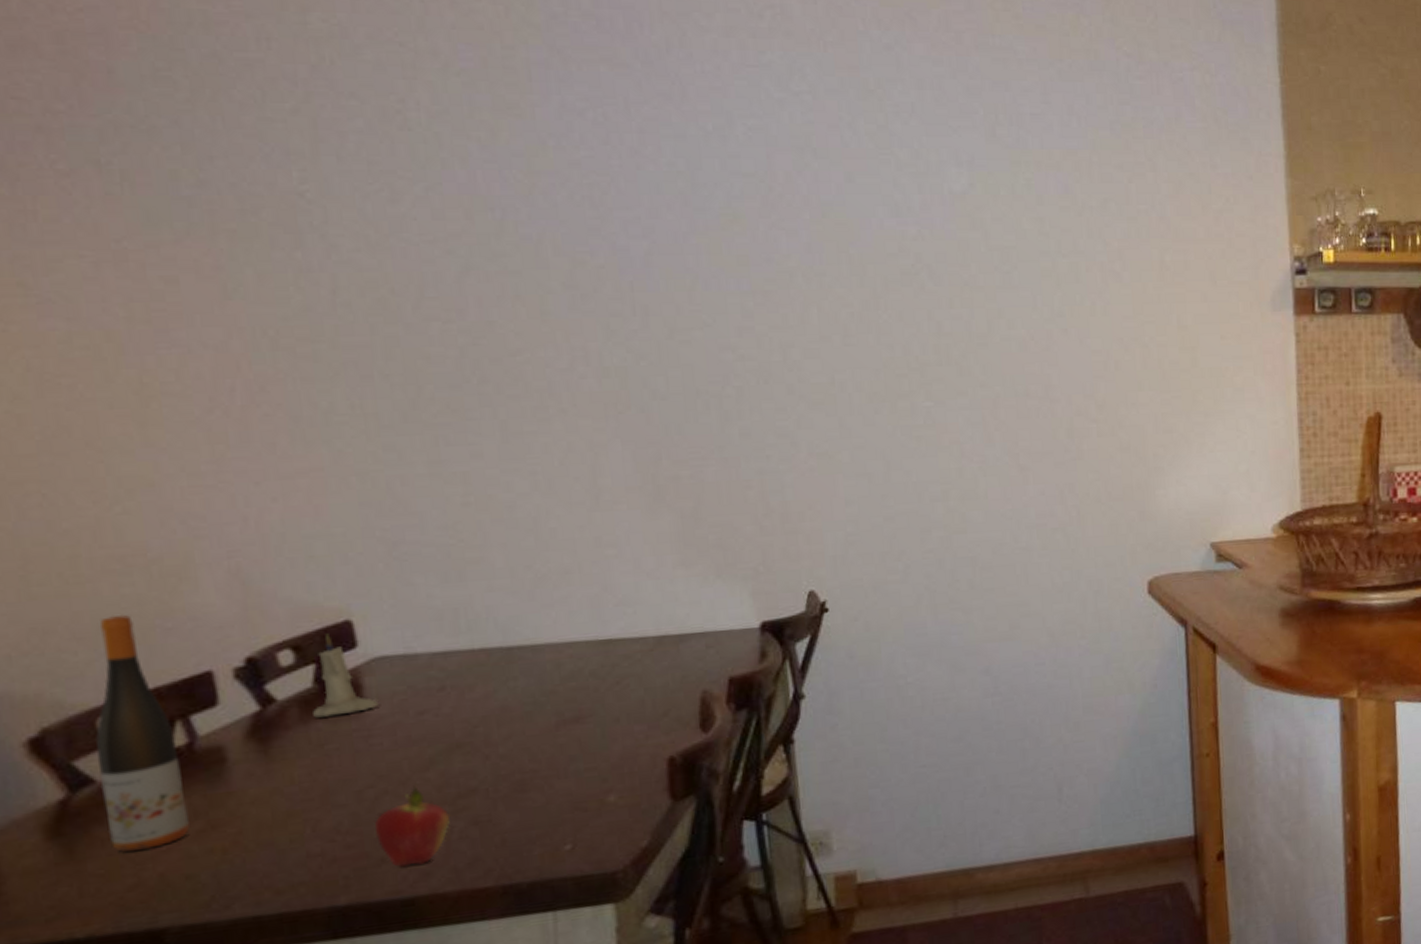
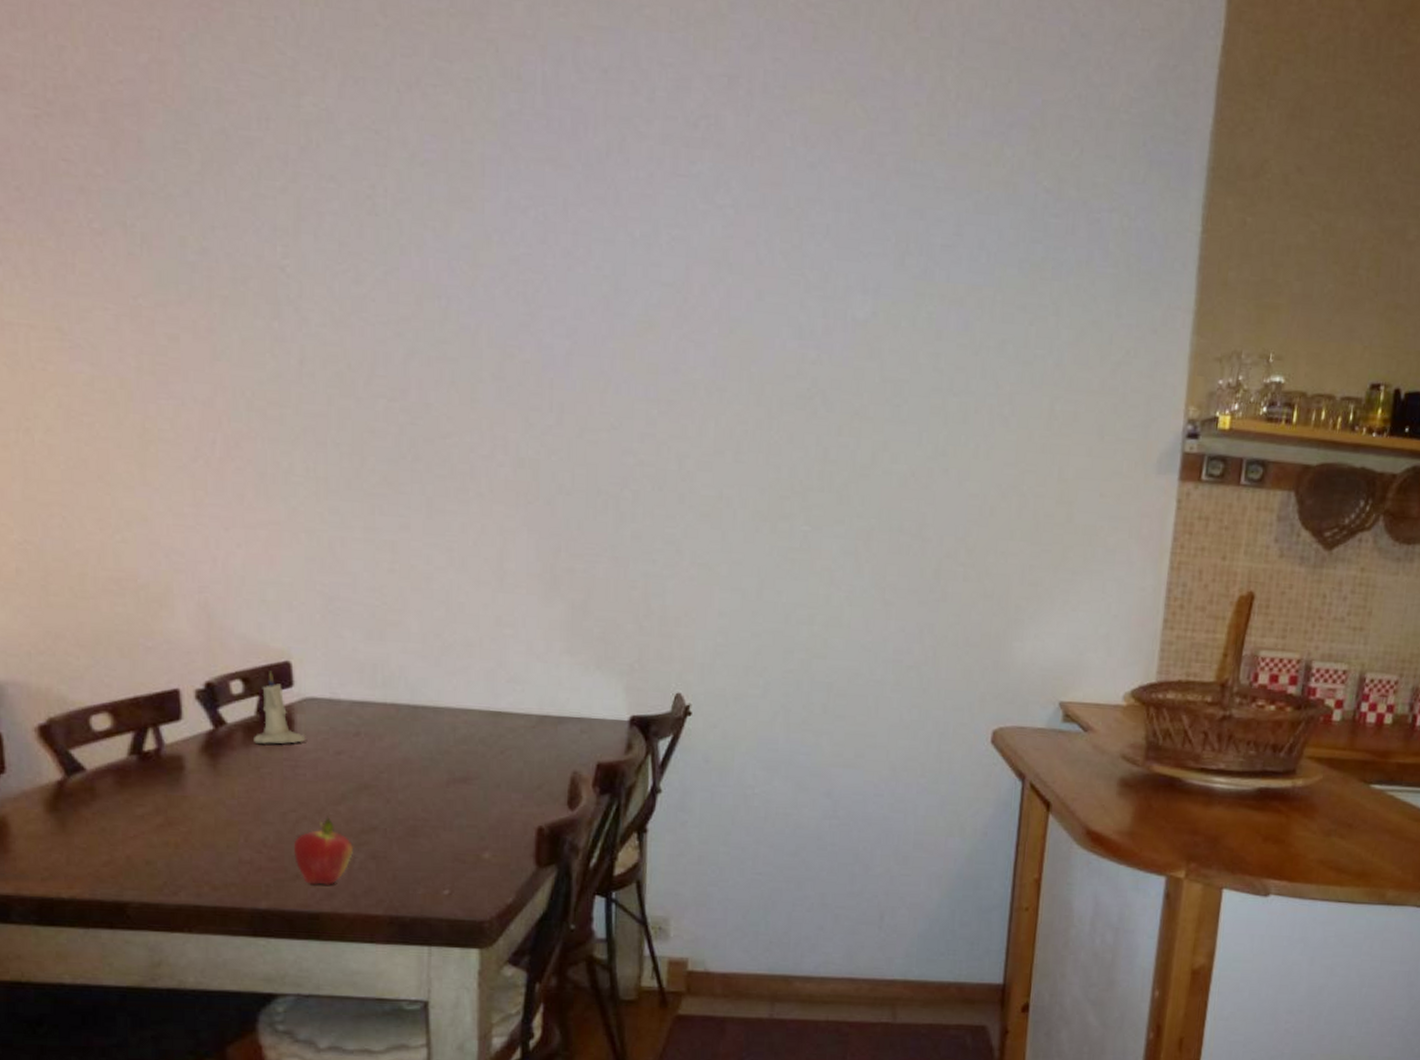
wine bottle: present [96,614,189,852] -> none [87,629,152,834]

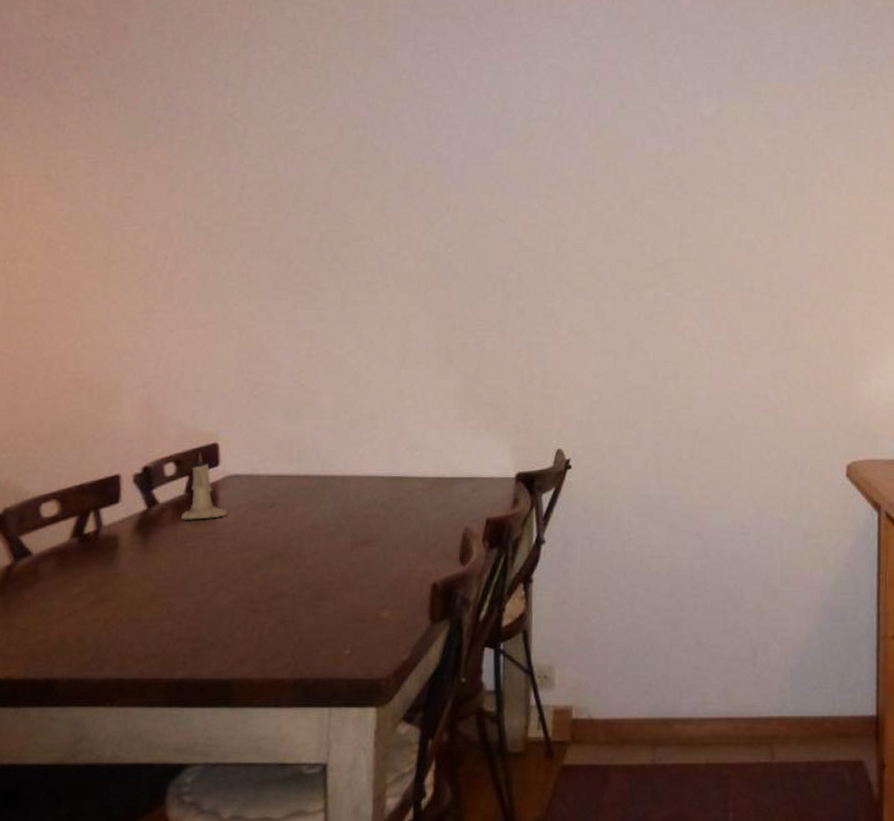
fruit: present [293,816,354,885] -> none [209,584,265,652]

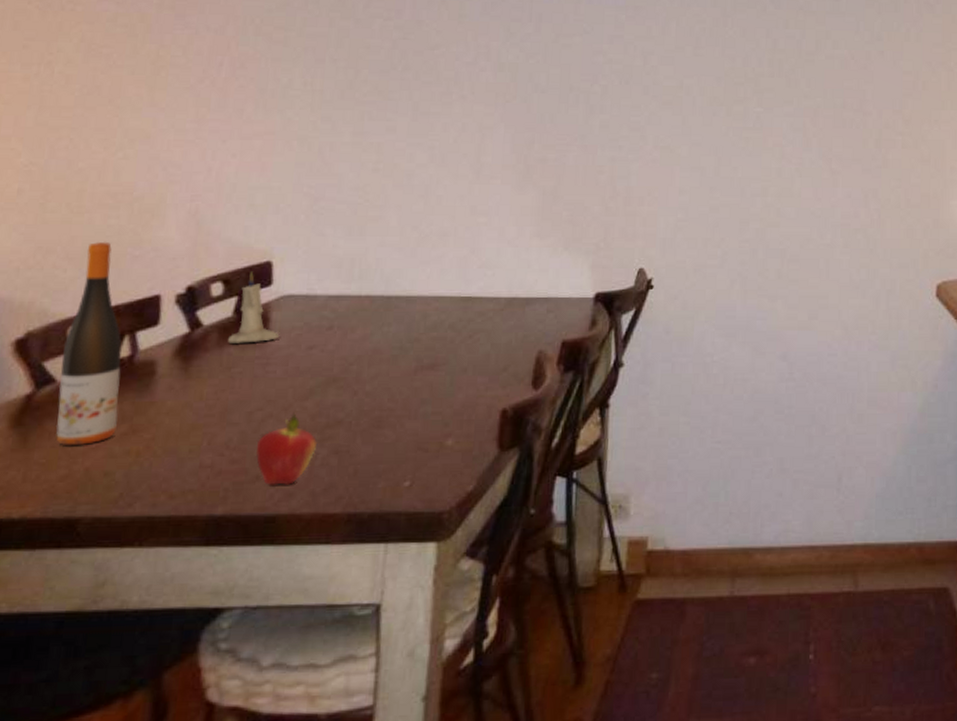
wine bottle: none [33,425,88,614] -> present [56,241,122,446]
fruit: none [209,584,265,652] -> present [255,412,318,485]

